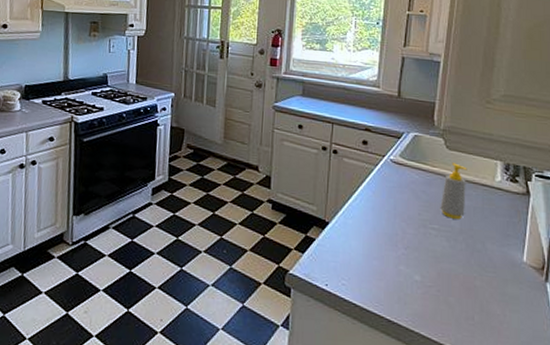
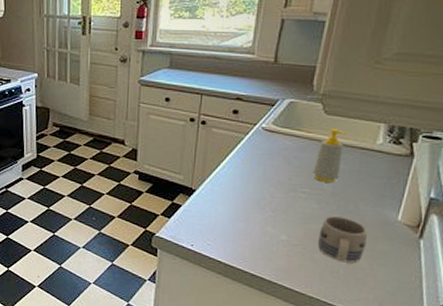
mug: none [451,255,497,308] -> present [318,216,367,263]

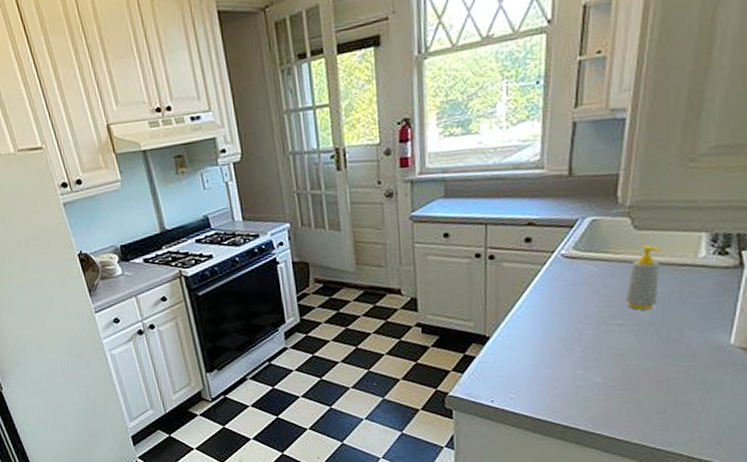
mug: present [318,216,367,263] -> none [639,347,696,400]

